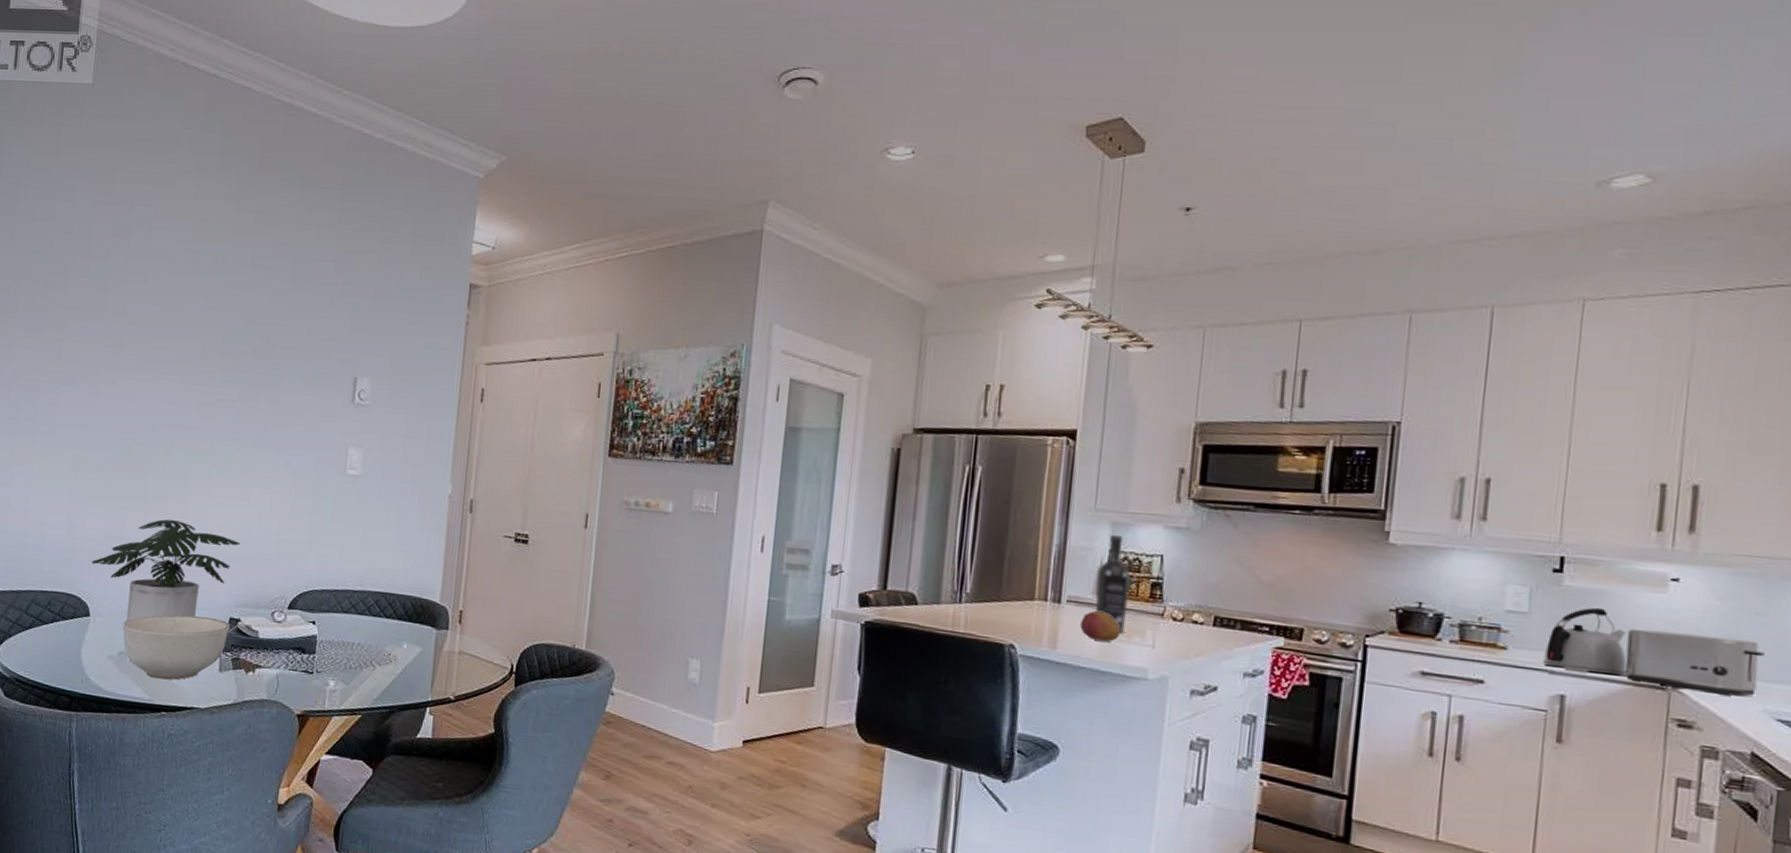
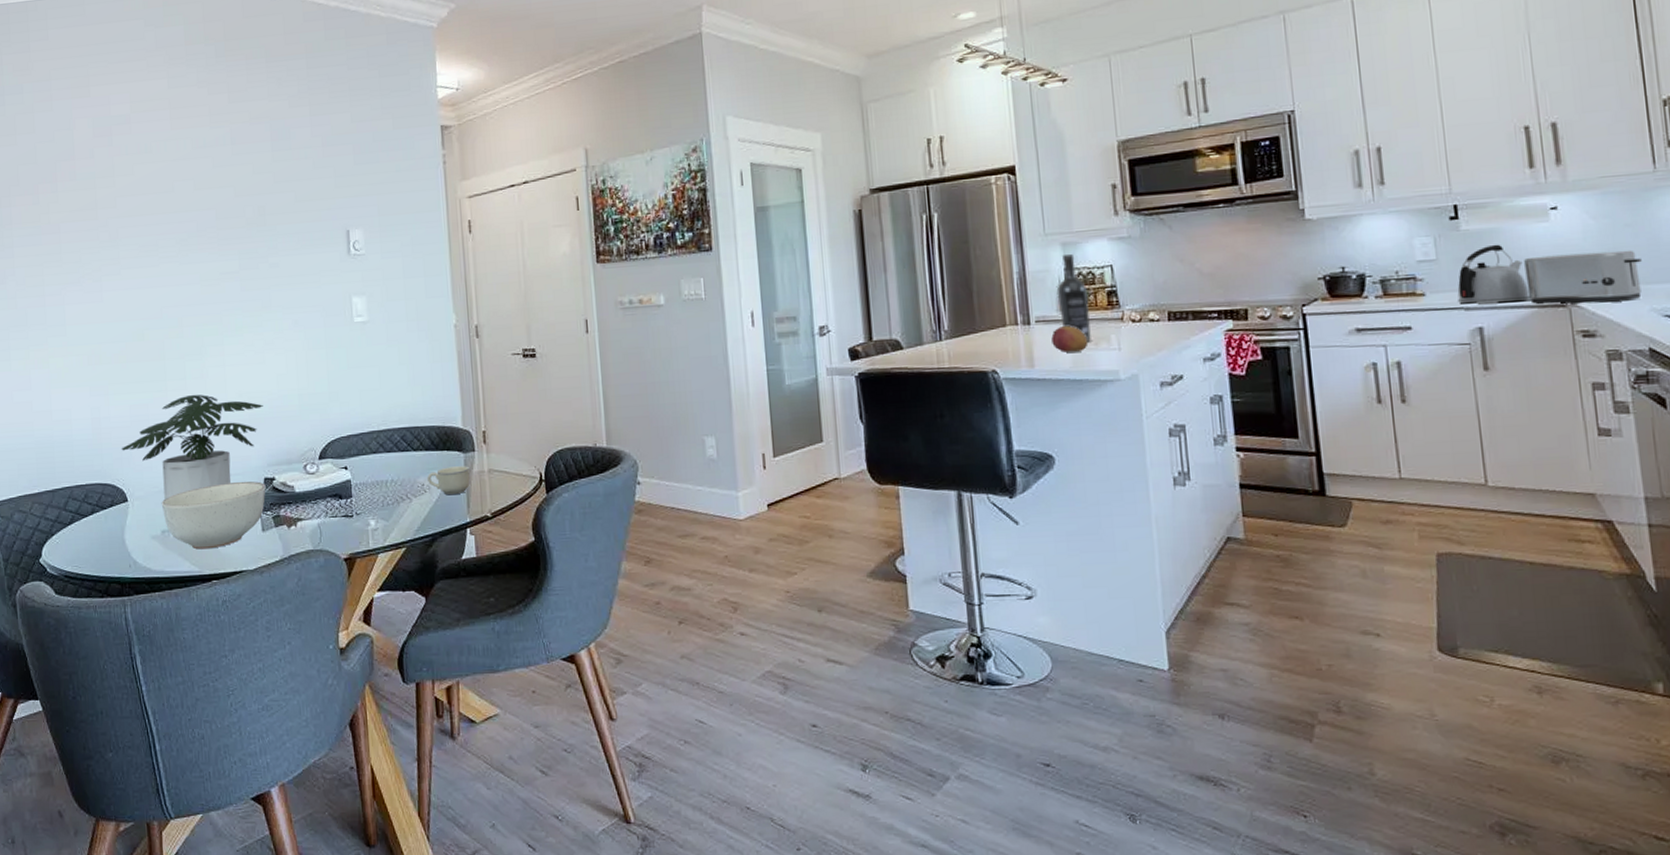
cup: none [395,640,440,671] -> present [427,466,470,496]

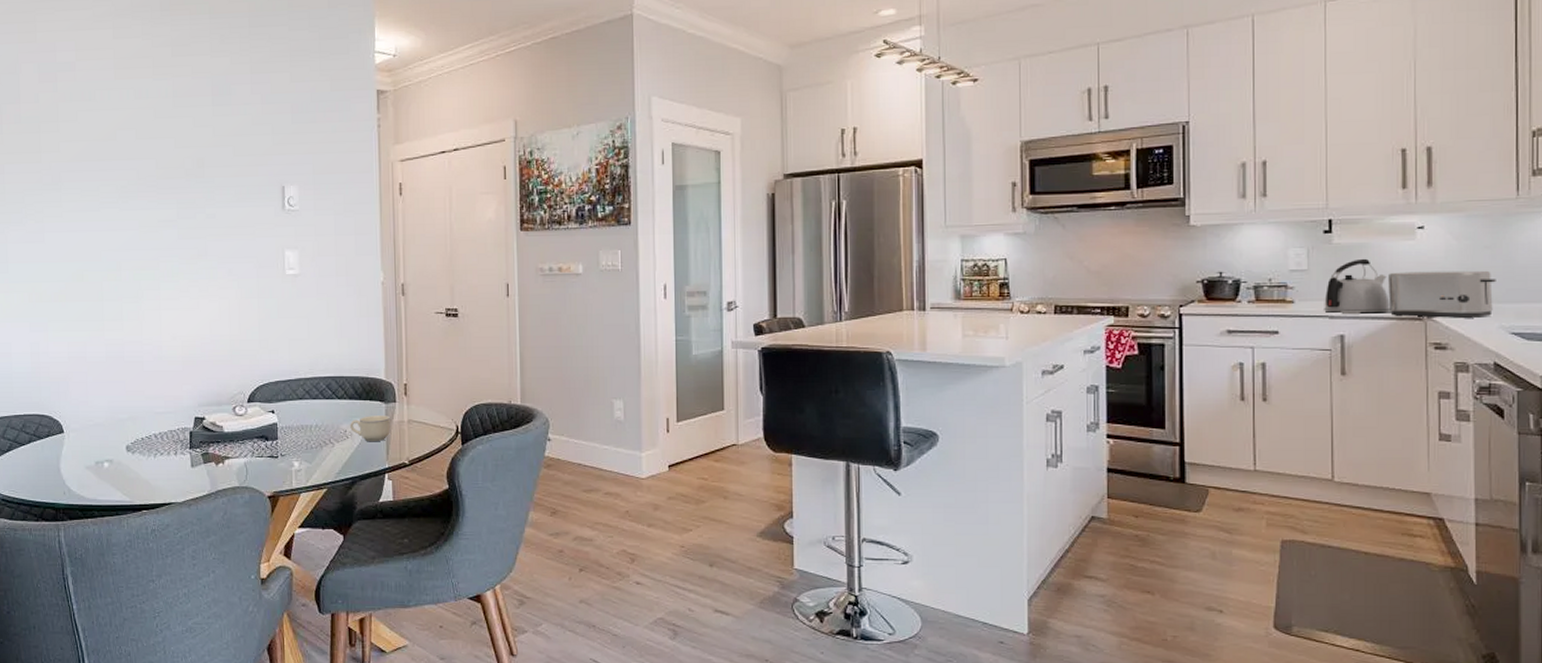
potted plant: present [121,394,263,500] -> none [58,335,196,433]
bowl: present [161,481,266,550] -> none [95,420,196,481]
fruit: present [1051,326,1089,353] -> none [944,314,978,338]
wine bottle: present [1057,254,1091,342] -> none [954,247,982,330]

